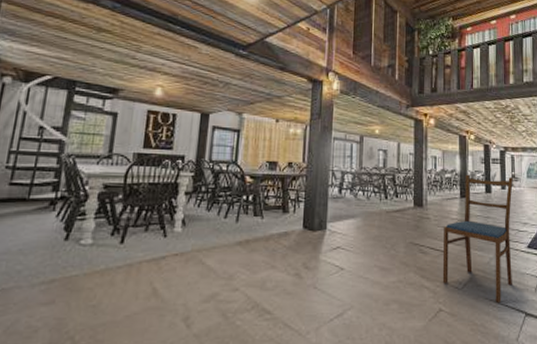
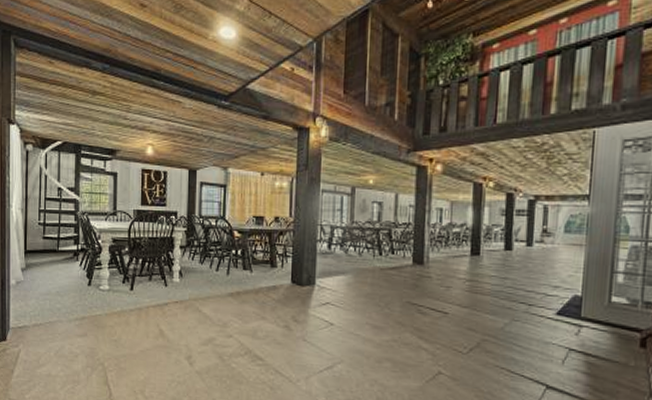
dining chair: present [442,174,513,302] -> none [443,228,544,372]

